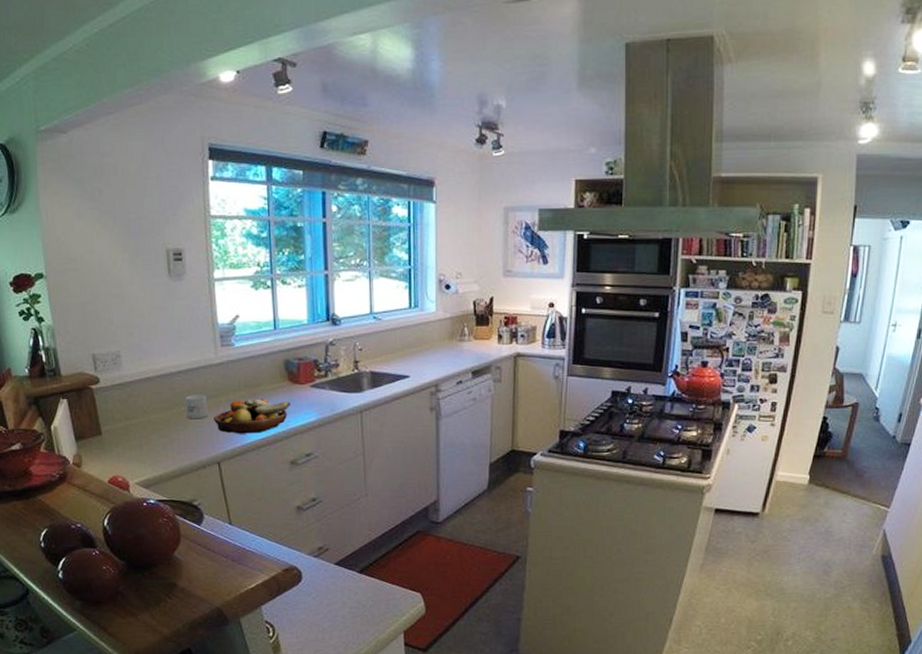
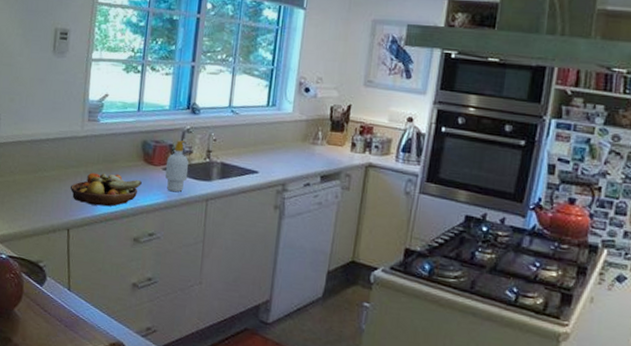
mug: present [184,394,209,420] -> none [47,162,68,186]
soap bottle: none [314,354,337,409] -> present [165,140,189,193]

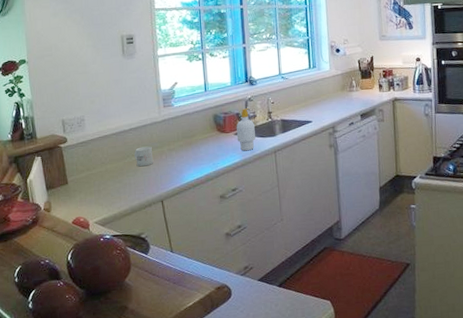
mug: none [47,162,68,186] -> present [134,146,154,167]
fruit bowl: present [70,172,142,207] -> none [158,146,219,176]

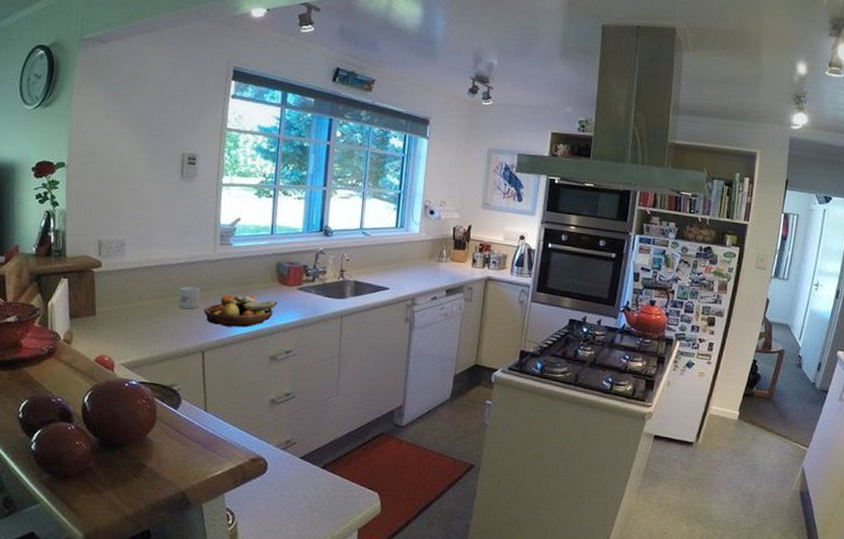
fruit bowl: none [158,146,219,176] -> present [204,295,277,328]
soap bottle: present [237,108,255,151] -> none [301,261,323,311]

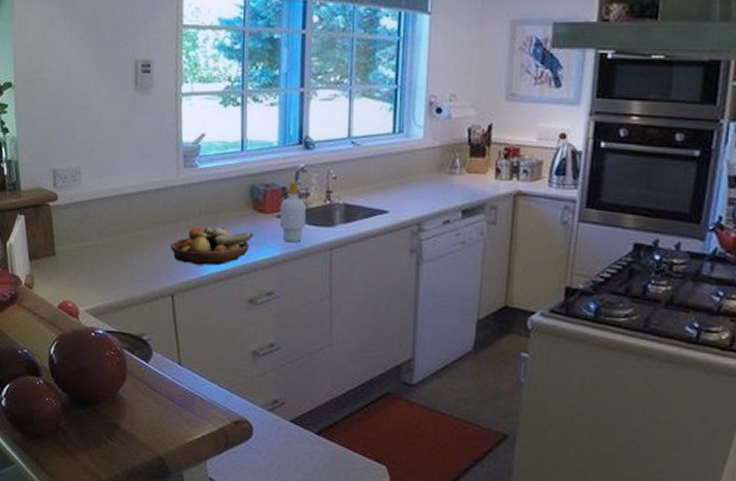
mug: present [178,286,200,310] -> none [141,218,166,246]
soap bottle: none [301,261,323,311] -> present [280,182,305,243]

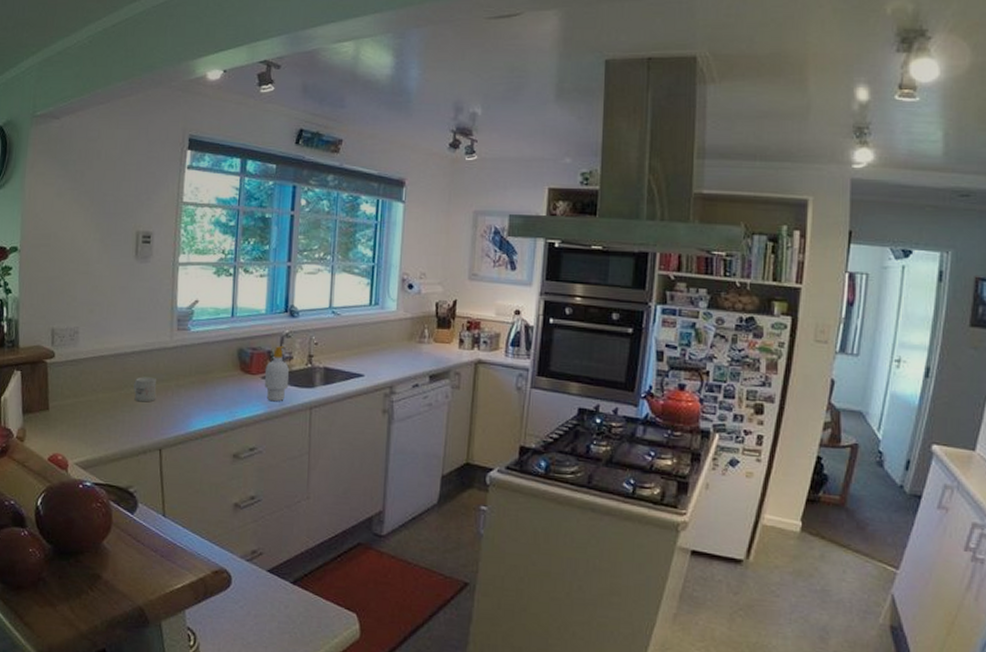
mug: none [141,218,166,246] -> present [133,377,157,402]
fruit bowl: present [171,227,253,266] -> none [161,386,239,422]

